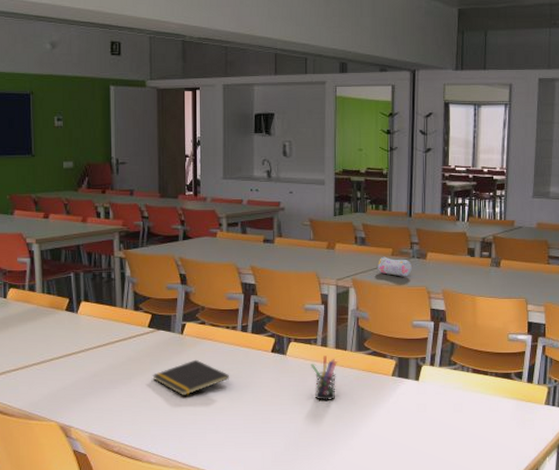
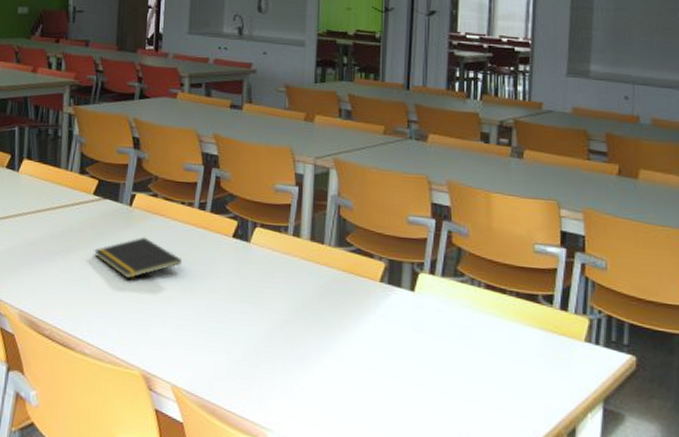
pen holder: present [311,356,337,401] -> none [279,248,312,305]
pencil case: present [377,256,412,277] -> none [364,134,409,161]

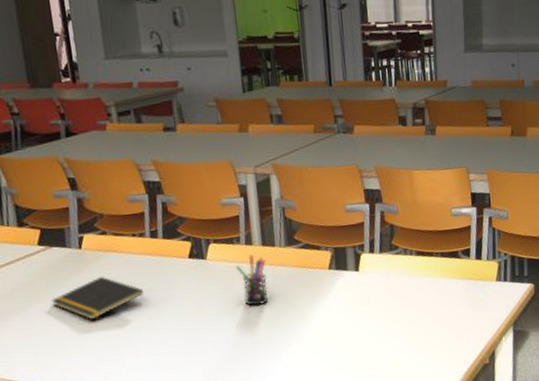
pen holder: none [279,248,312,305] -> present [236,255,268,306]

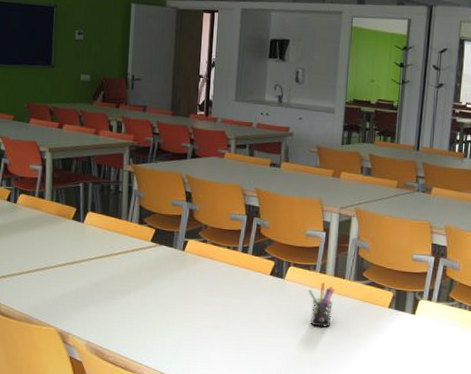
notepad: present [51,276,144,320] -> none [152,276,228,312]

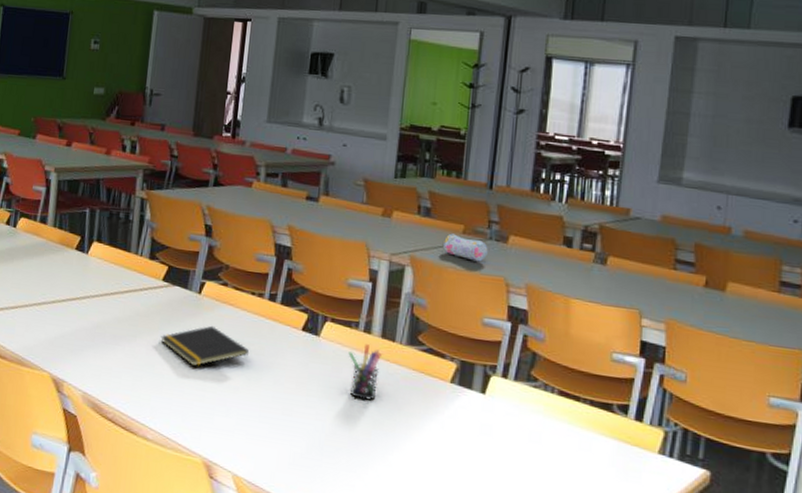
notepad: none [152,276,228,312] -> present [161,325,250,367]
pencil case: none [381,188,416,210] -> present [442,233,488,262]

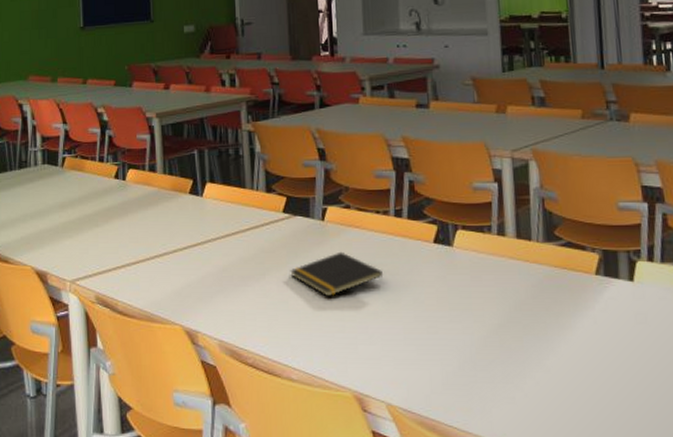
pen holder: present [348,344,382,401] -> none [485,247,520,307]
pencil case: present [442,233,488,262] -> none [563,120,611,145]

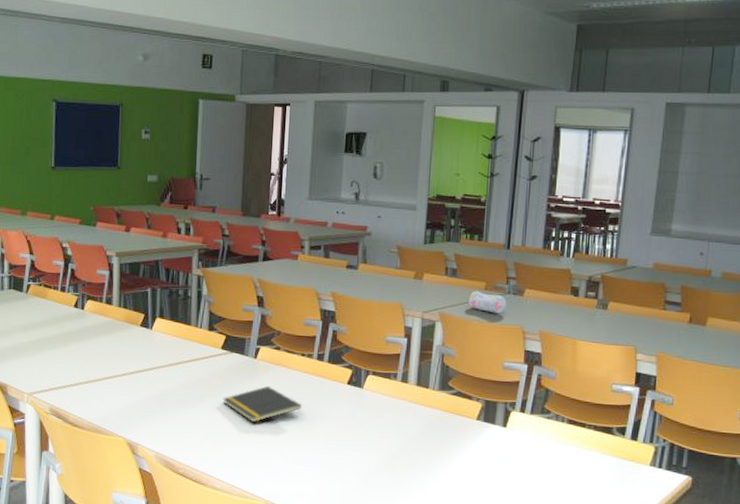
pencil case: none [563,120,611,145] -> present [467,290,507,314]

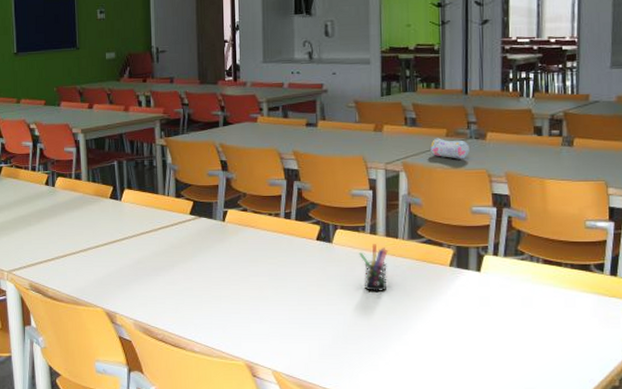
notepad: present [223,385,302,423] -> none [195,247,274,285]
pen holder: none [388,392,417,441] -> present [359,244,388,293]

